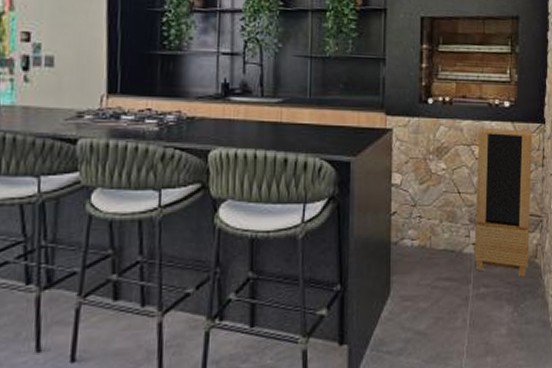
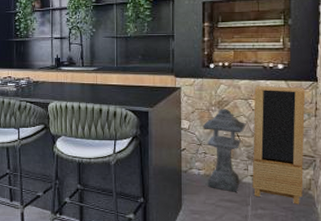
lantern: none [417,158,469,267] -> present [202,109,246,192]

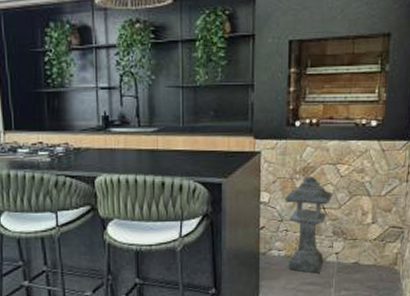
storage cabinet: present [252,86,306,205] -> none [336,147,399,282]

